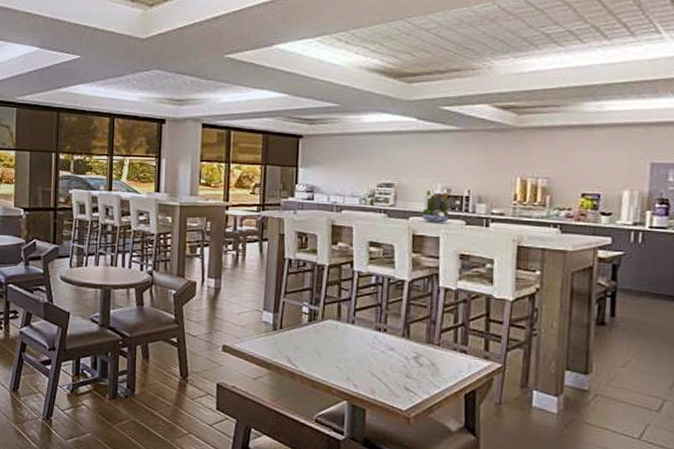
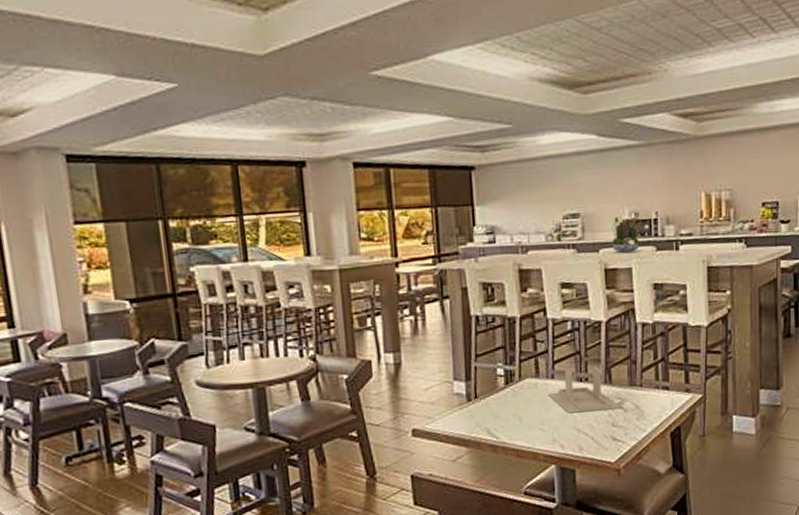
napkin holder: none [347,317,416,362] -> present [549,366,621,414]

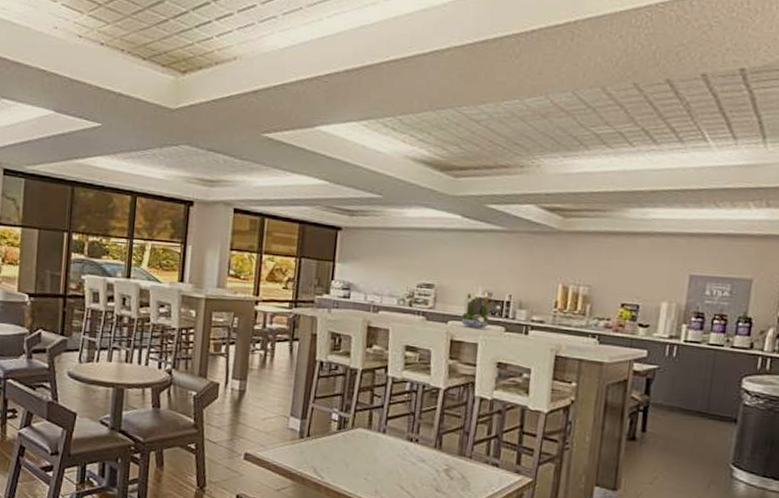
napkin holder: present [549,366,621,414] -> none [377,427,447,475]

